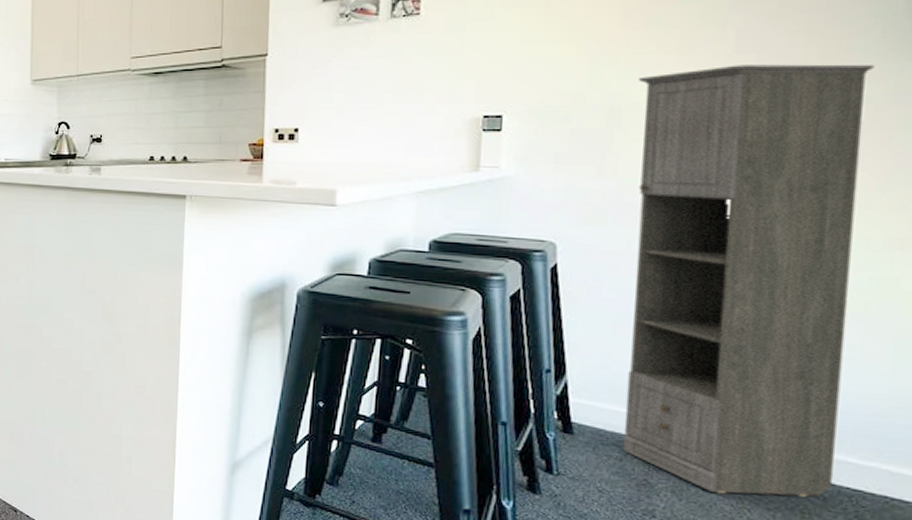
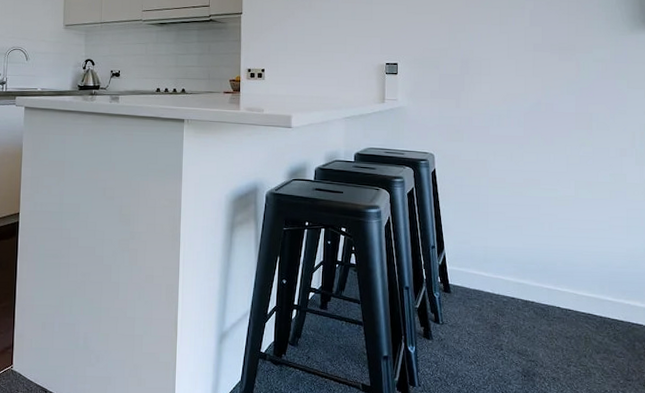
storage cabinet: present [622,64,875,497] -> none [477,34,604,329]

